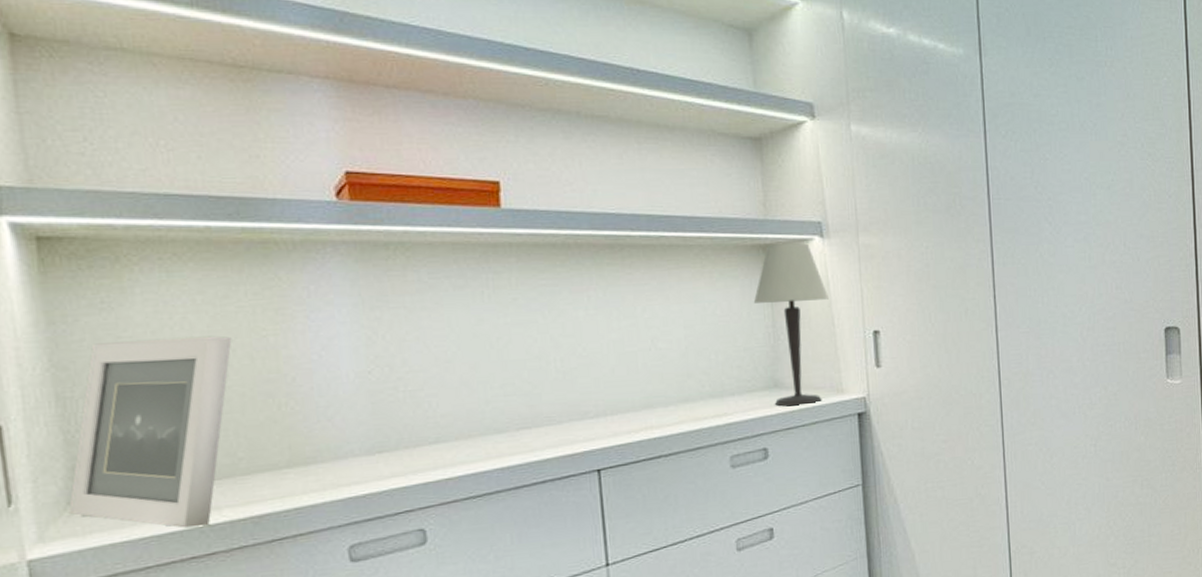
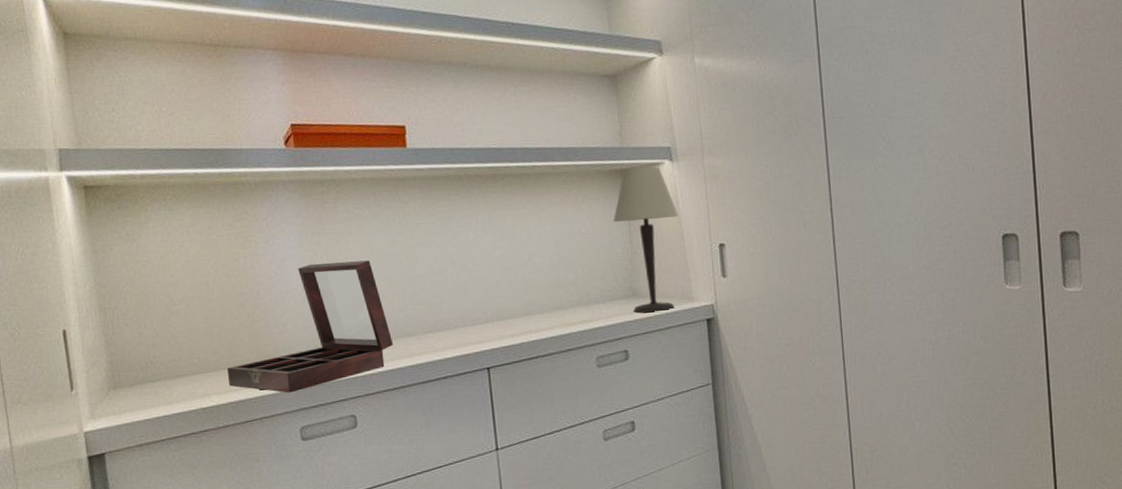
picture frame: present [68,335,232,528] -> none [109,259,215,410]
jewelry box: none [247,341,478,504] -> present [227,260,394,393]

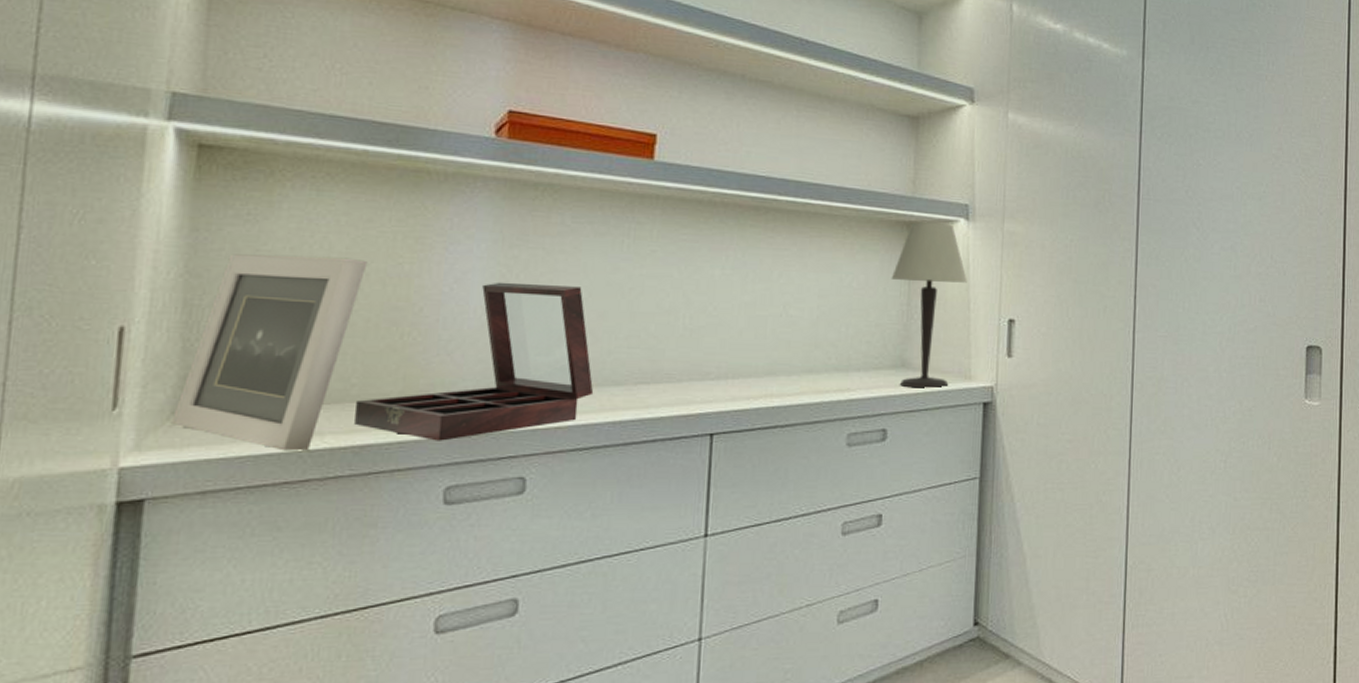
picture frame: none [109,259,215,410] -> present [170,253,368,451]

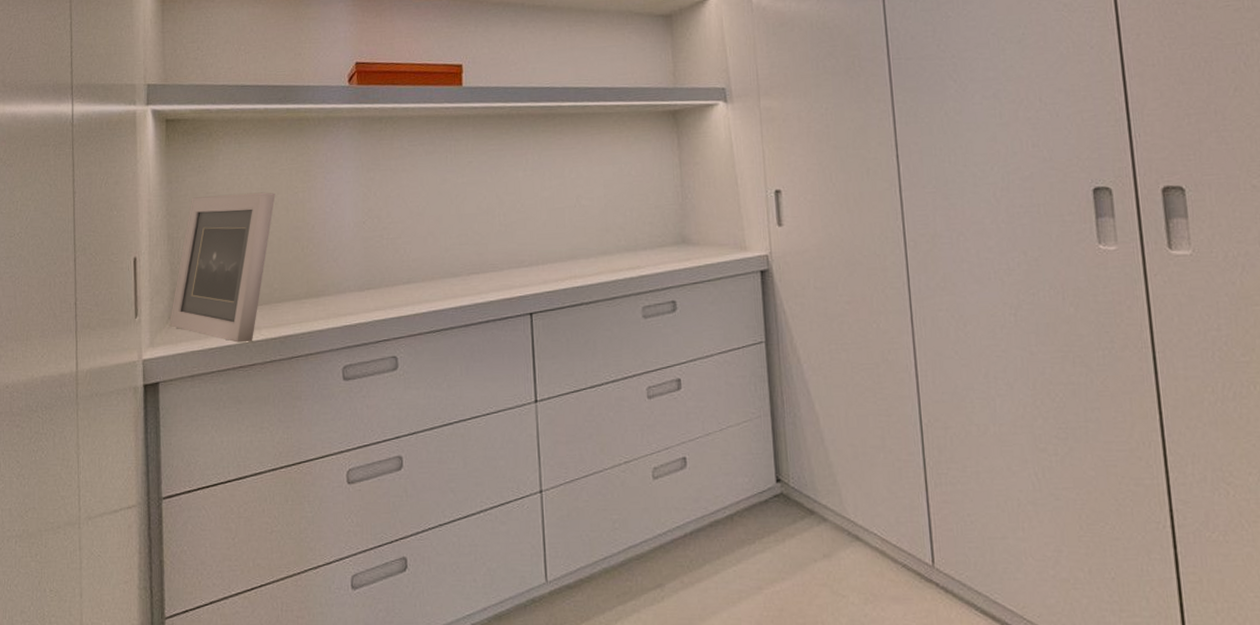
jewelry box: present [354,282,594,441] -> none [279,198,439,330]
table lamp: present [891,222,967,389] -> none [664,108,732,262]

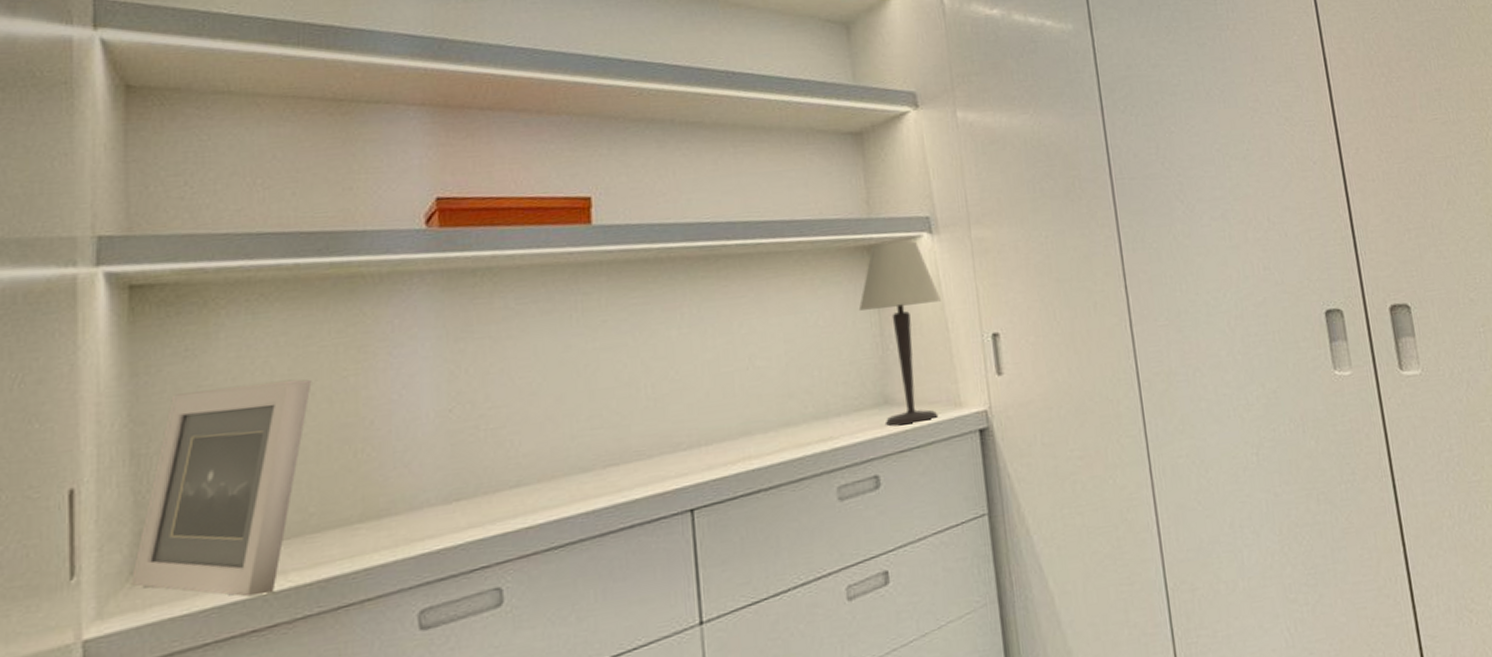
table lamp: none [664,108,732,262] -> present [858,241,941,426]

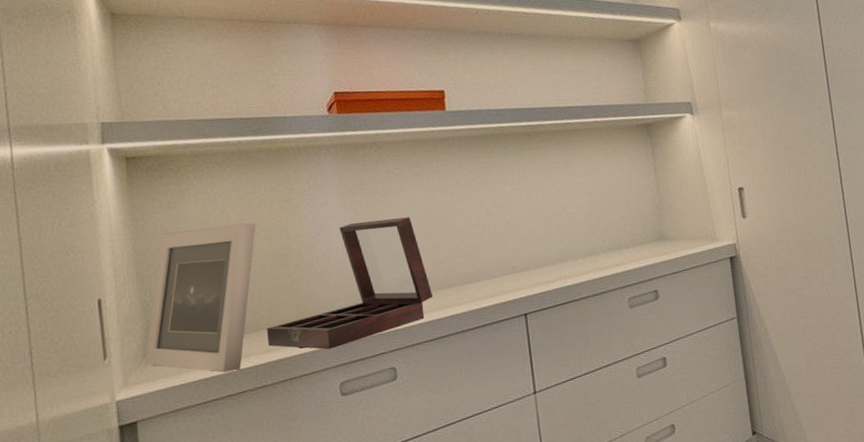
jewelry box: none [317,372,562,563] -> present [267,217,434,350]
table lamp: present [858,241,941,426] -> none [640,120,700,255]

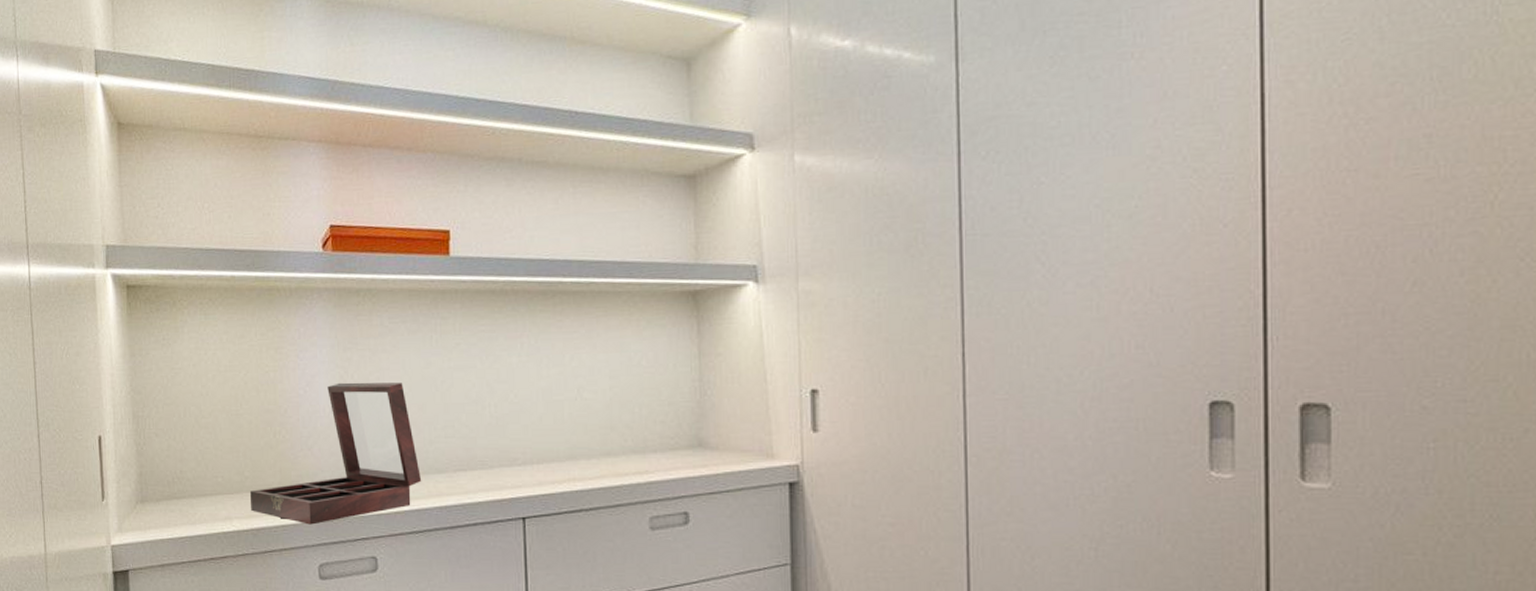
picture frame: present [144,222,256,373] -> none [136,370,245,533]

